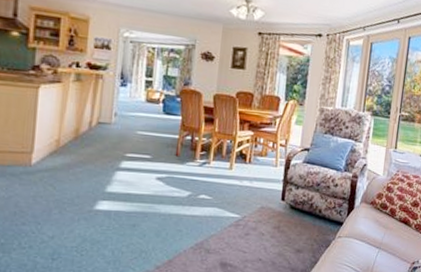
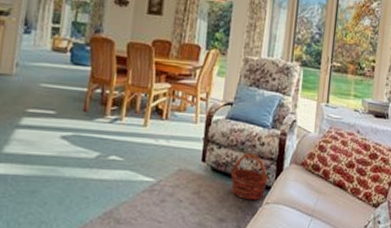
basket: none [307,193,341,234] -> present [231,153,269,200]

